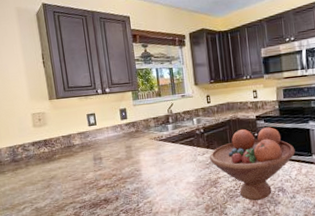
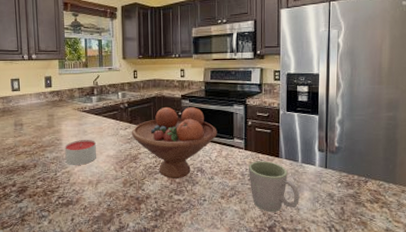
candle: none [144,168,177,195] -> present [65,140,96,165]

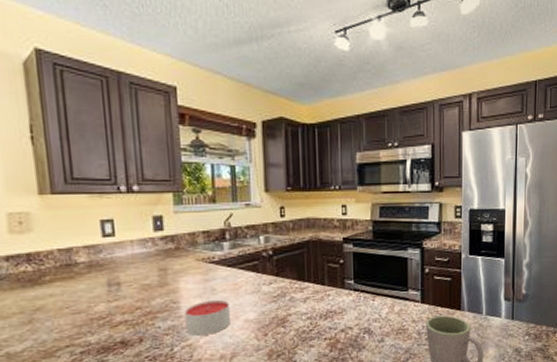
fruit bowl: present [131,106,217,179] -> none [278,252,388,345]

